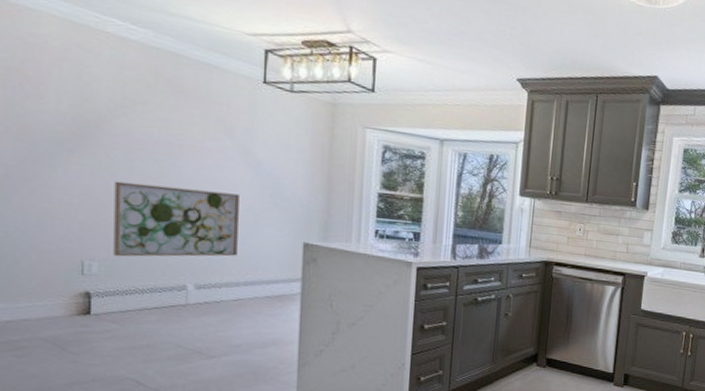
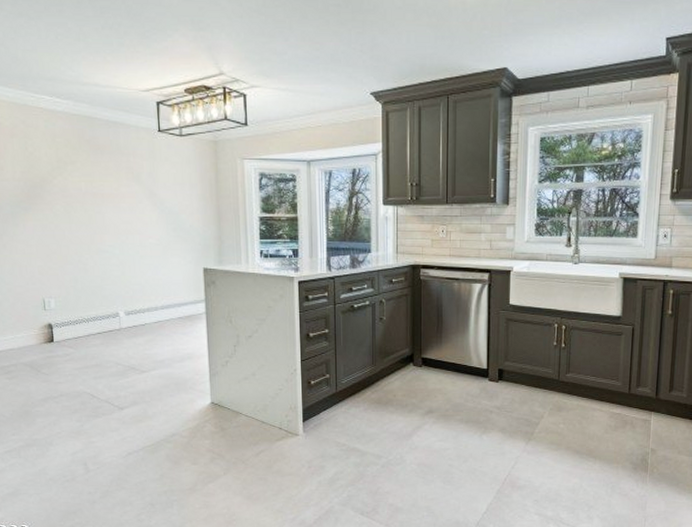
wall art: present [113,181,239,257] -> none [59,231,153,293]

